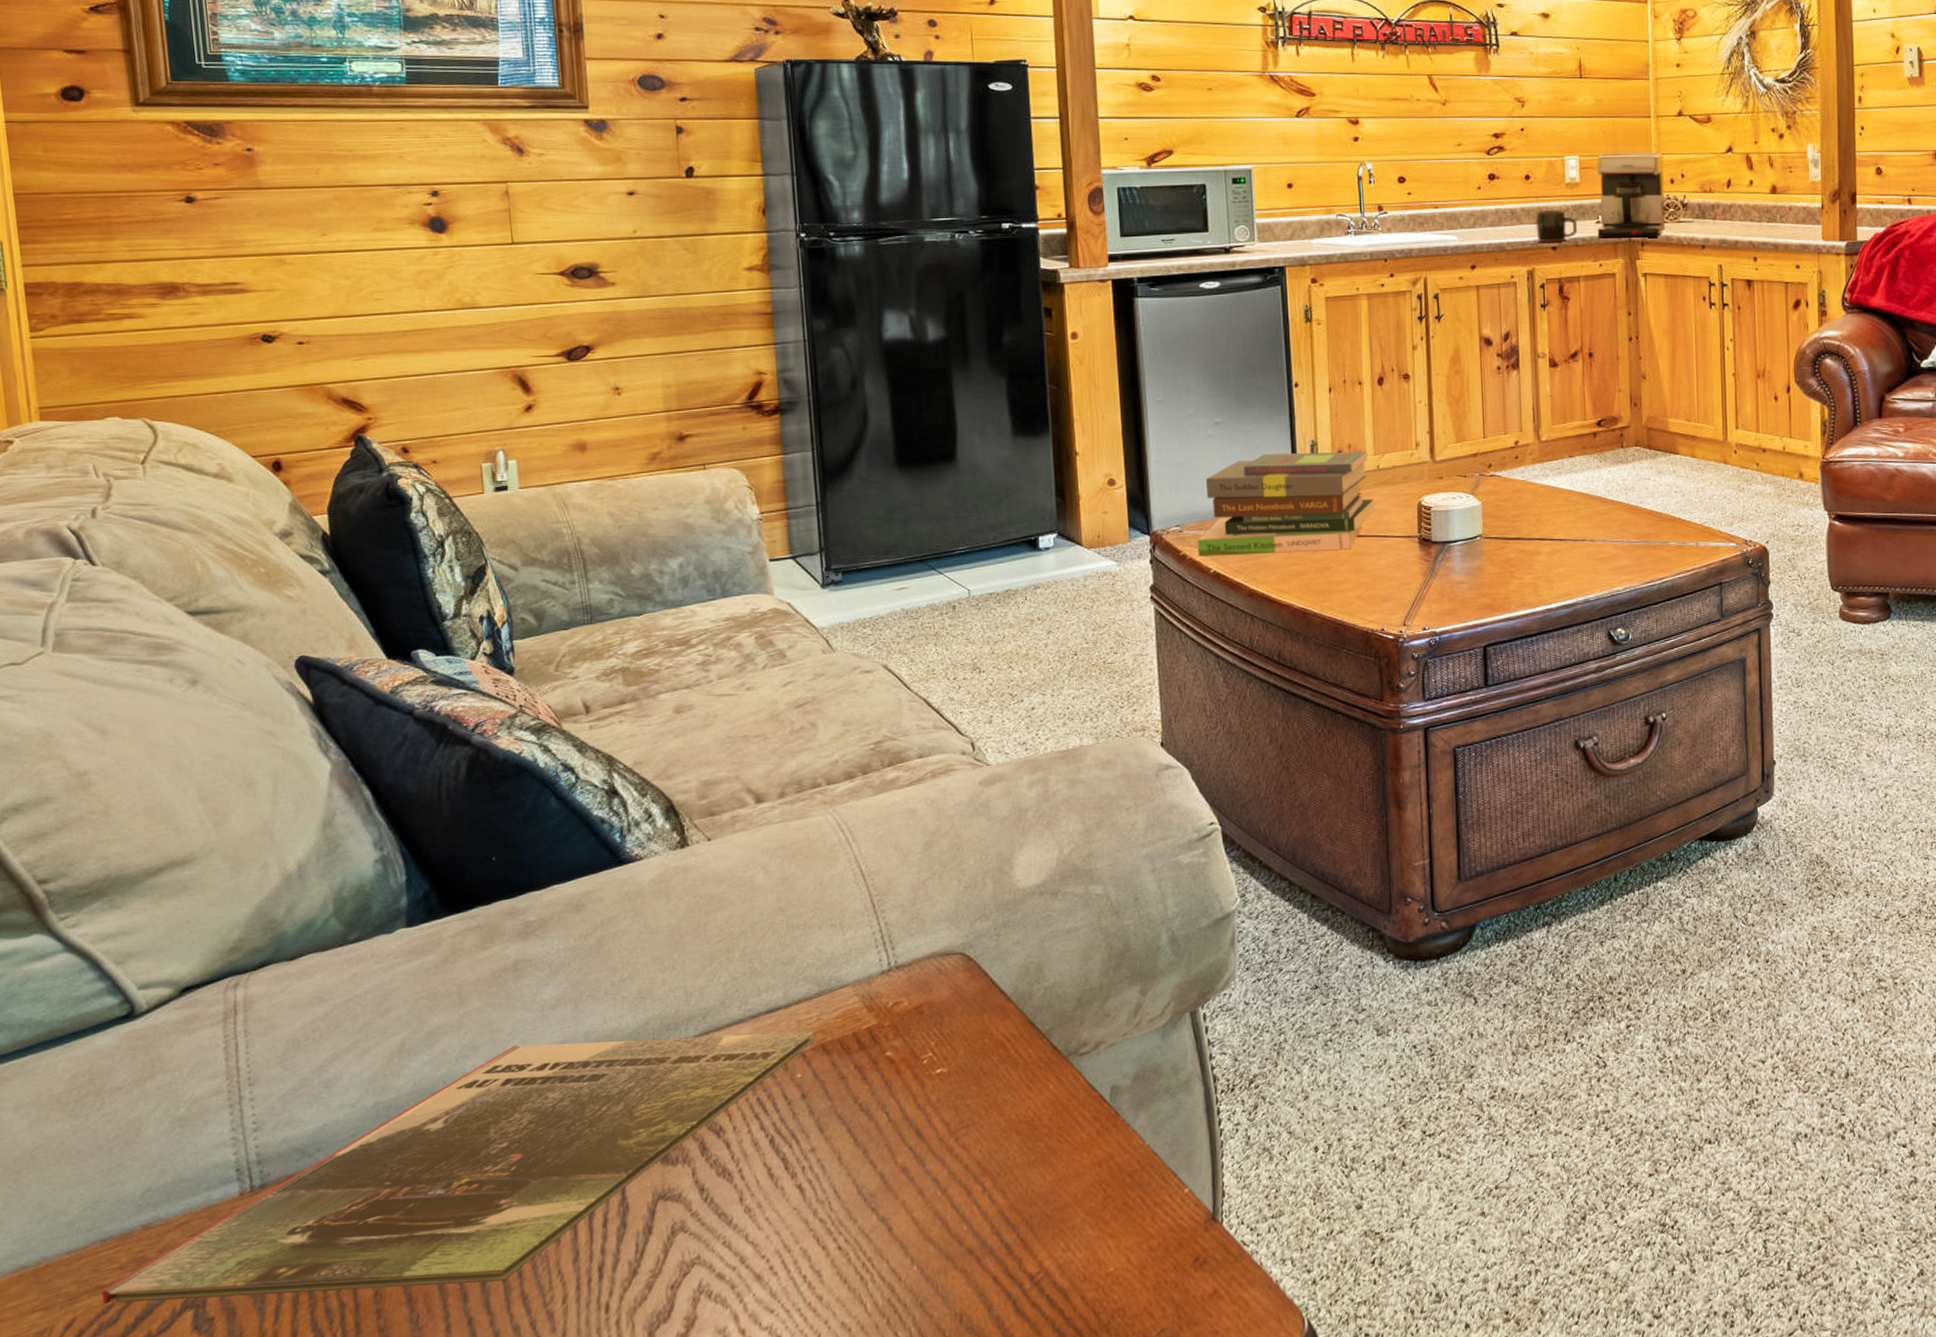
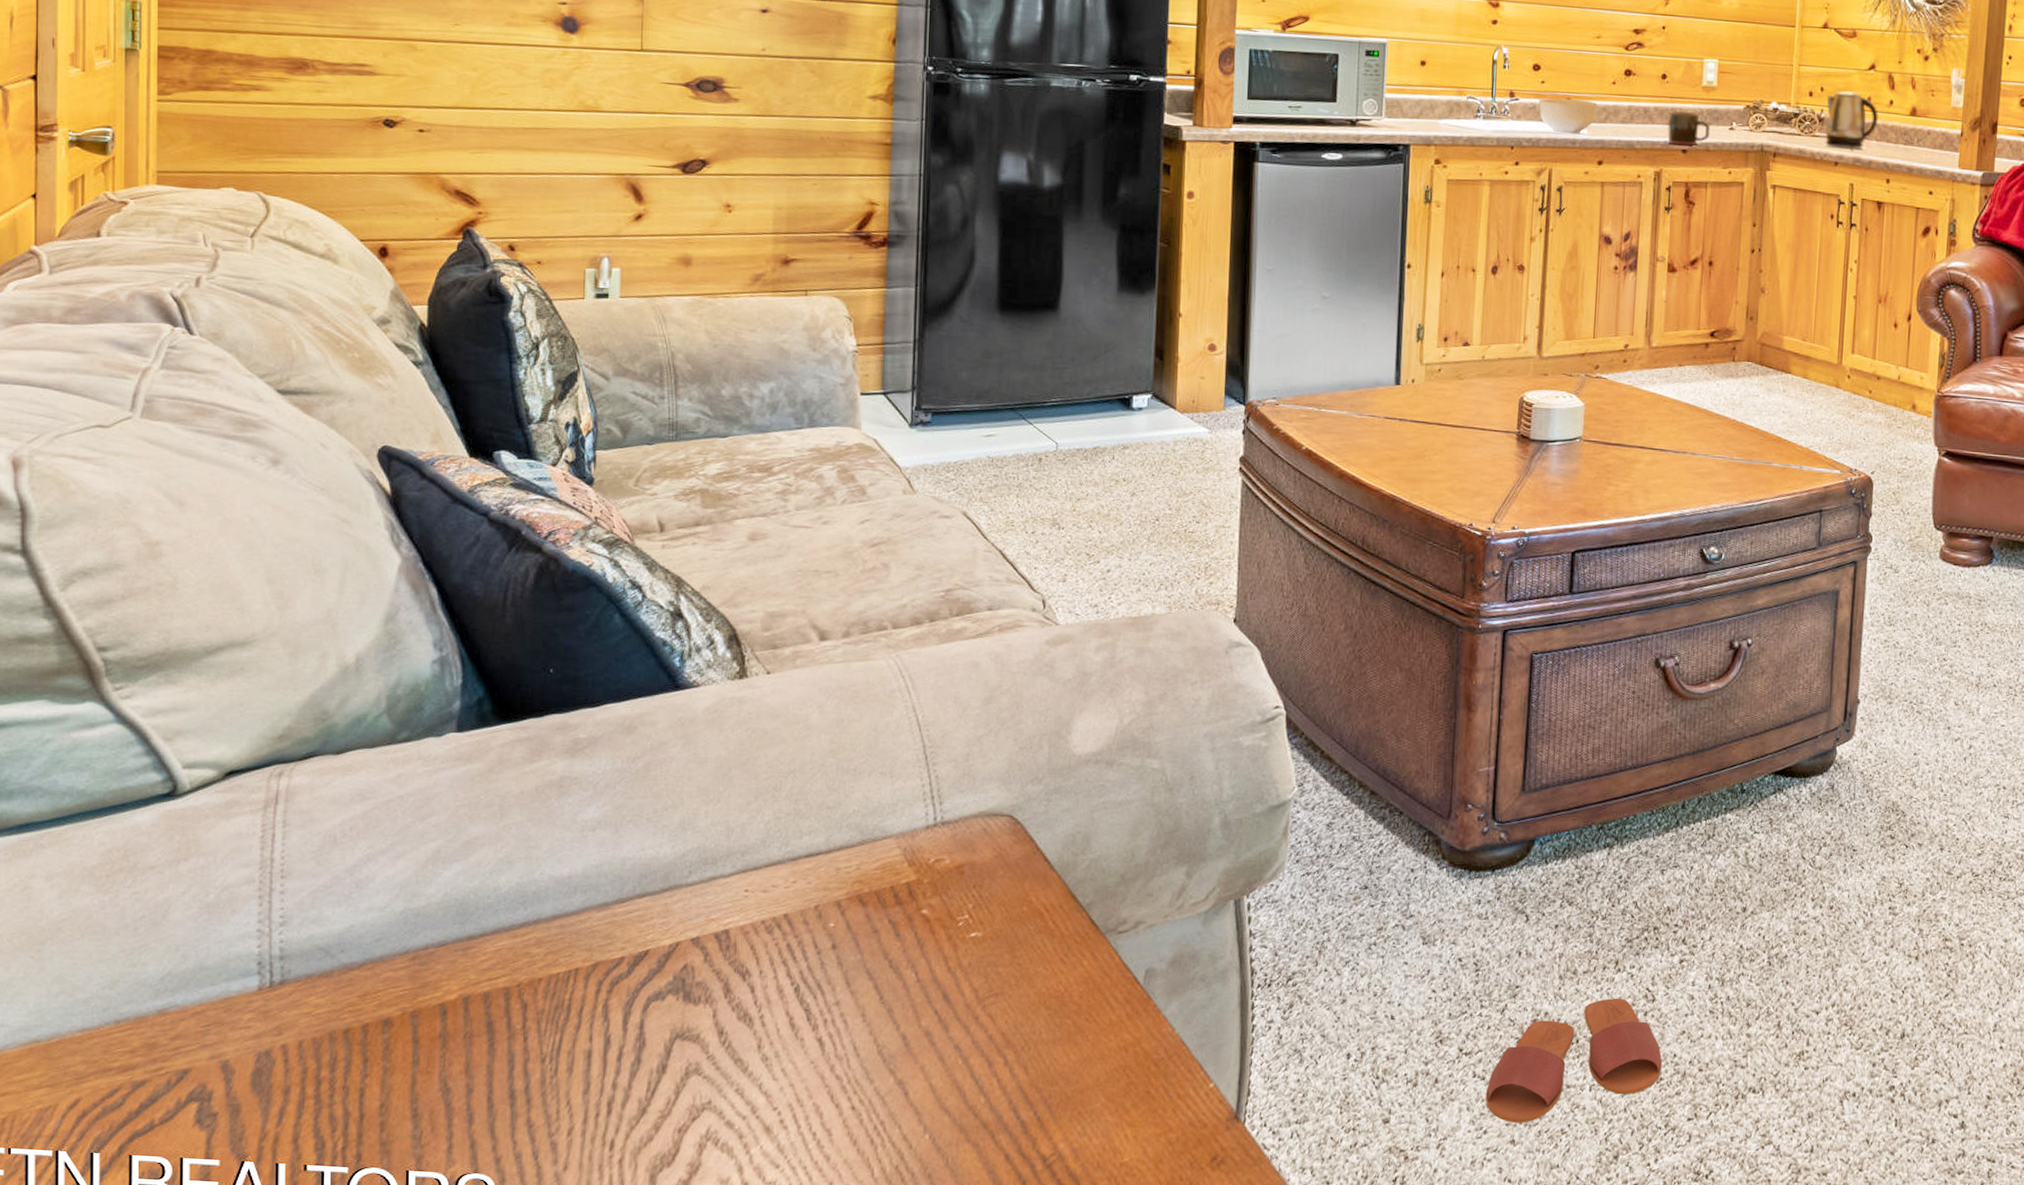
magazine: present [102,1031,817,1303] -> none [110,864,854,1106]
books: present [1197,452,1374,557] -> none [1291,333,1476,439]
bowl: none [1407,207,1466,241] -> present [1538,98,1598,133]
slippers: none [1453,1067,1620,1196] -> present [1486,998,1663,1123]
coffee maker: present [1597,152,1665,239] -> none [1729,58,1804,150]
kettle: none [1688,174,1740,231] -> present [1825,90,1878,149]

